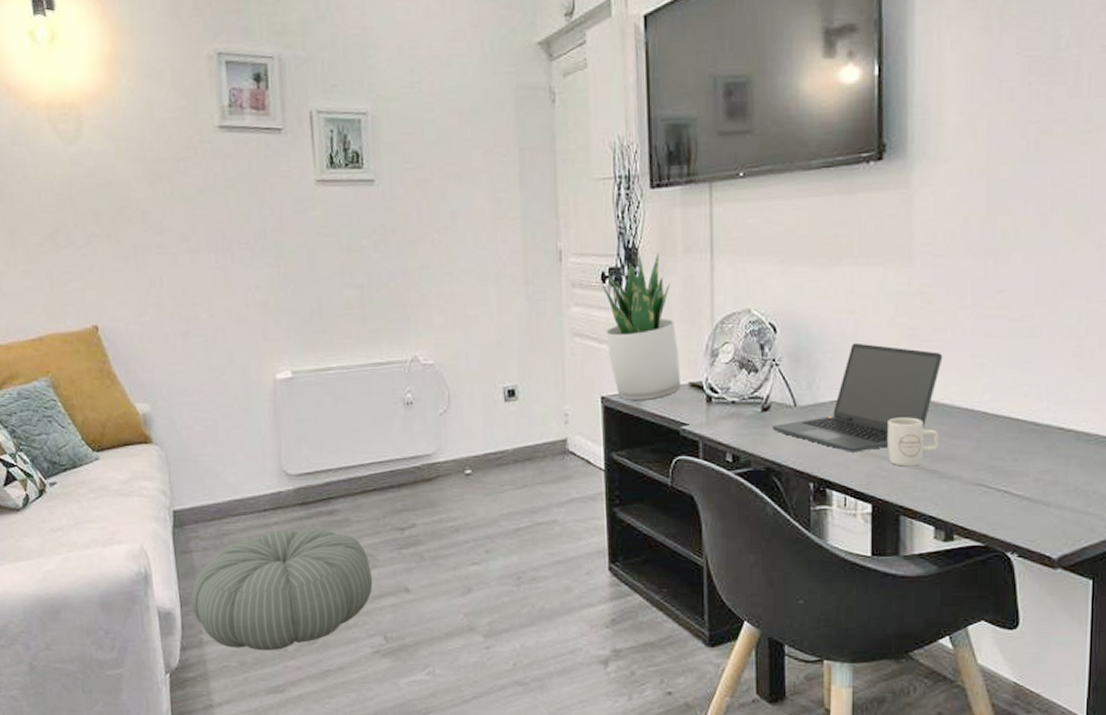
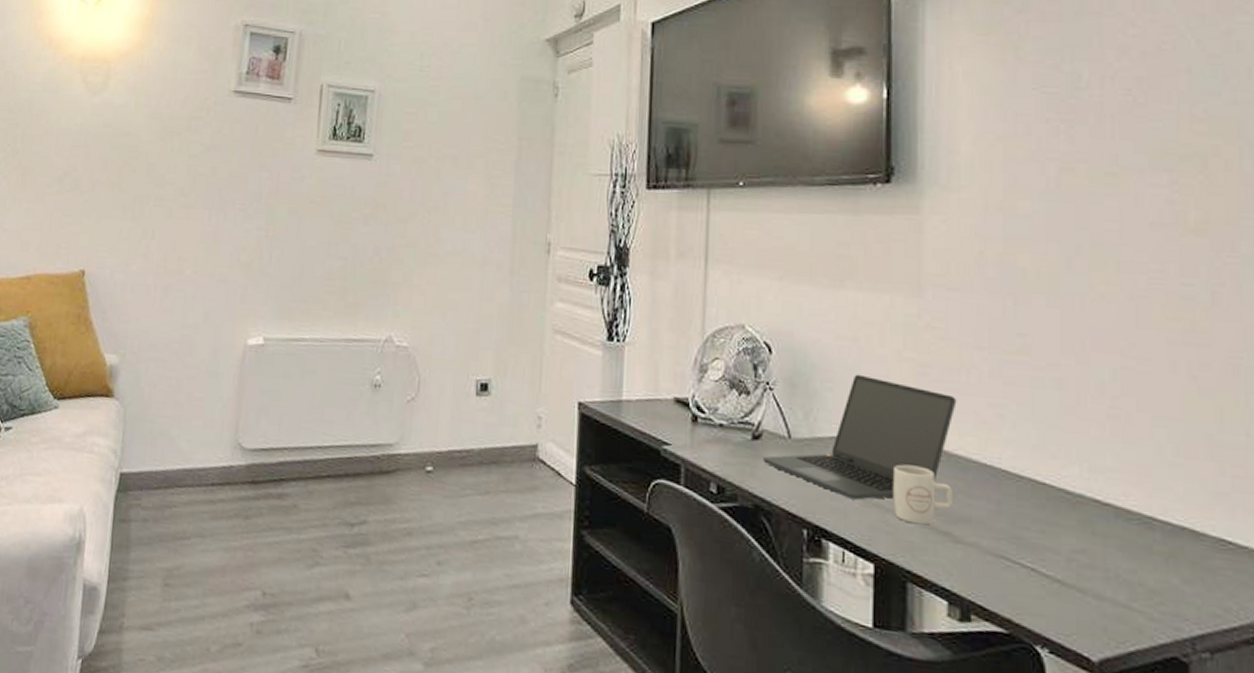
pouf: present [191,529,373,651] -> none [119,509,313,649]
planter: present [598,252,681,400] -> none [586,255,666,412]

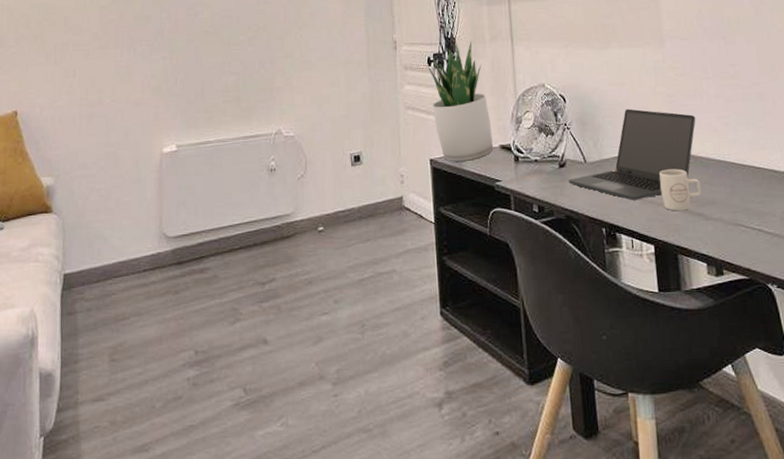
planter: none [586,255,666,412] -> present [425,41,494,162]

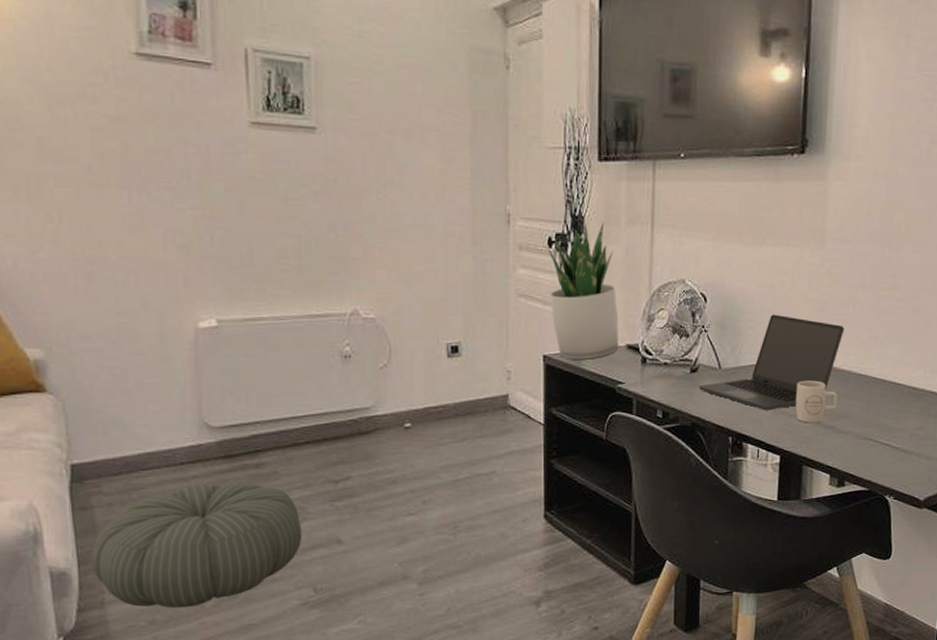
pouf: none [71,286,236,409] -> present [91,482,303,608]

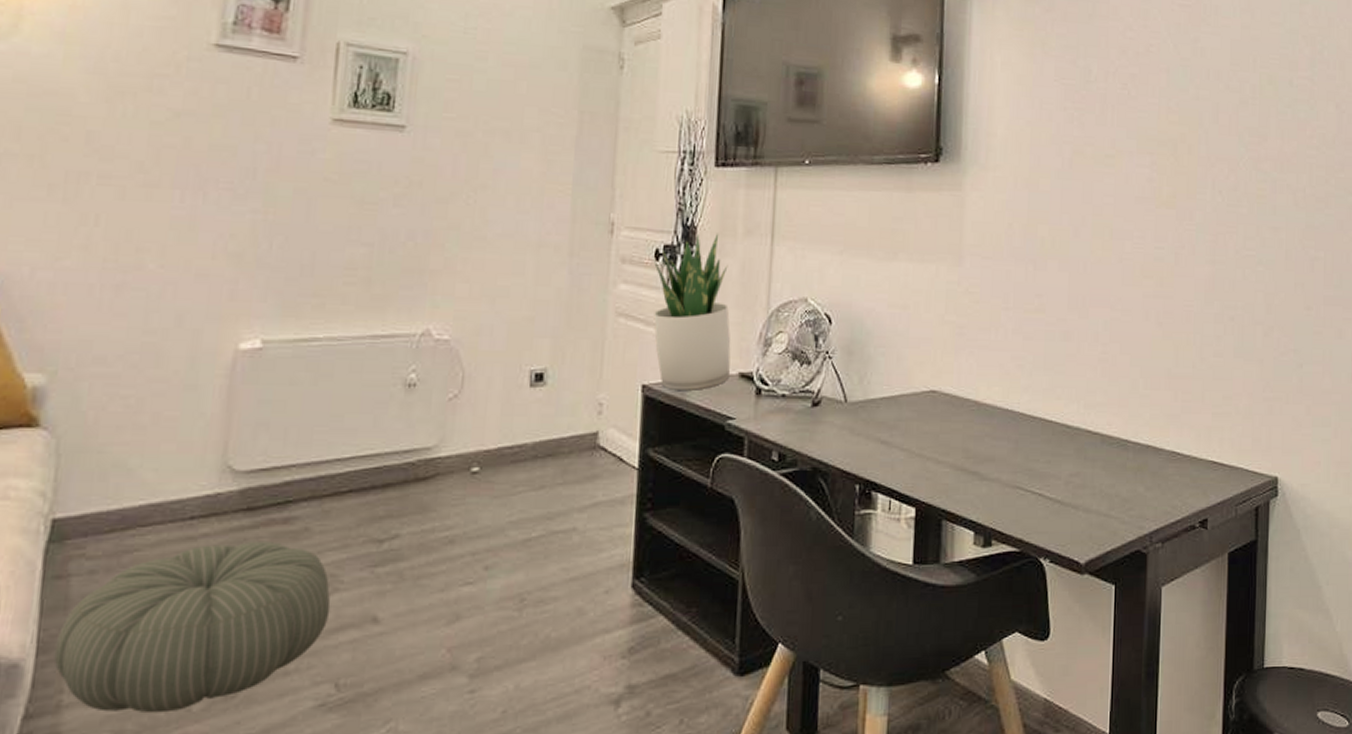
laptop: present [699,314,845,411] -> none [822,338,987,452]
mug: present [795,380,838,423] -> none [932,416,982,468]

